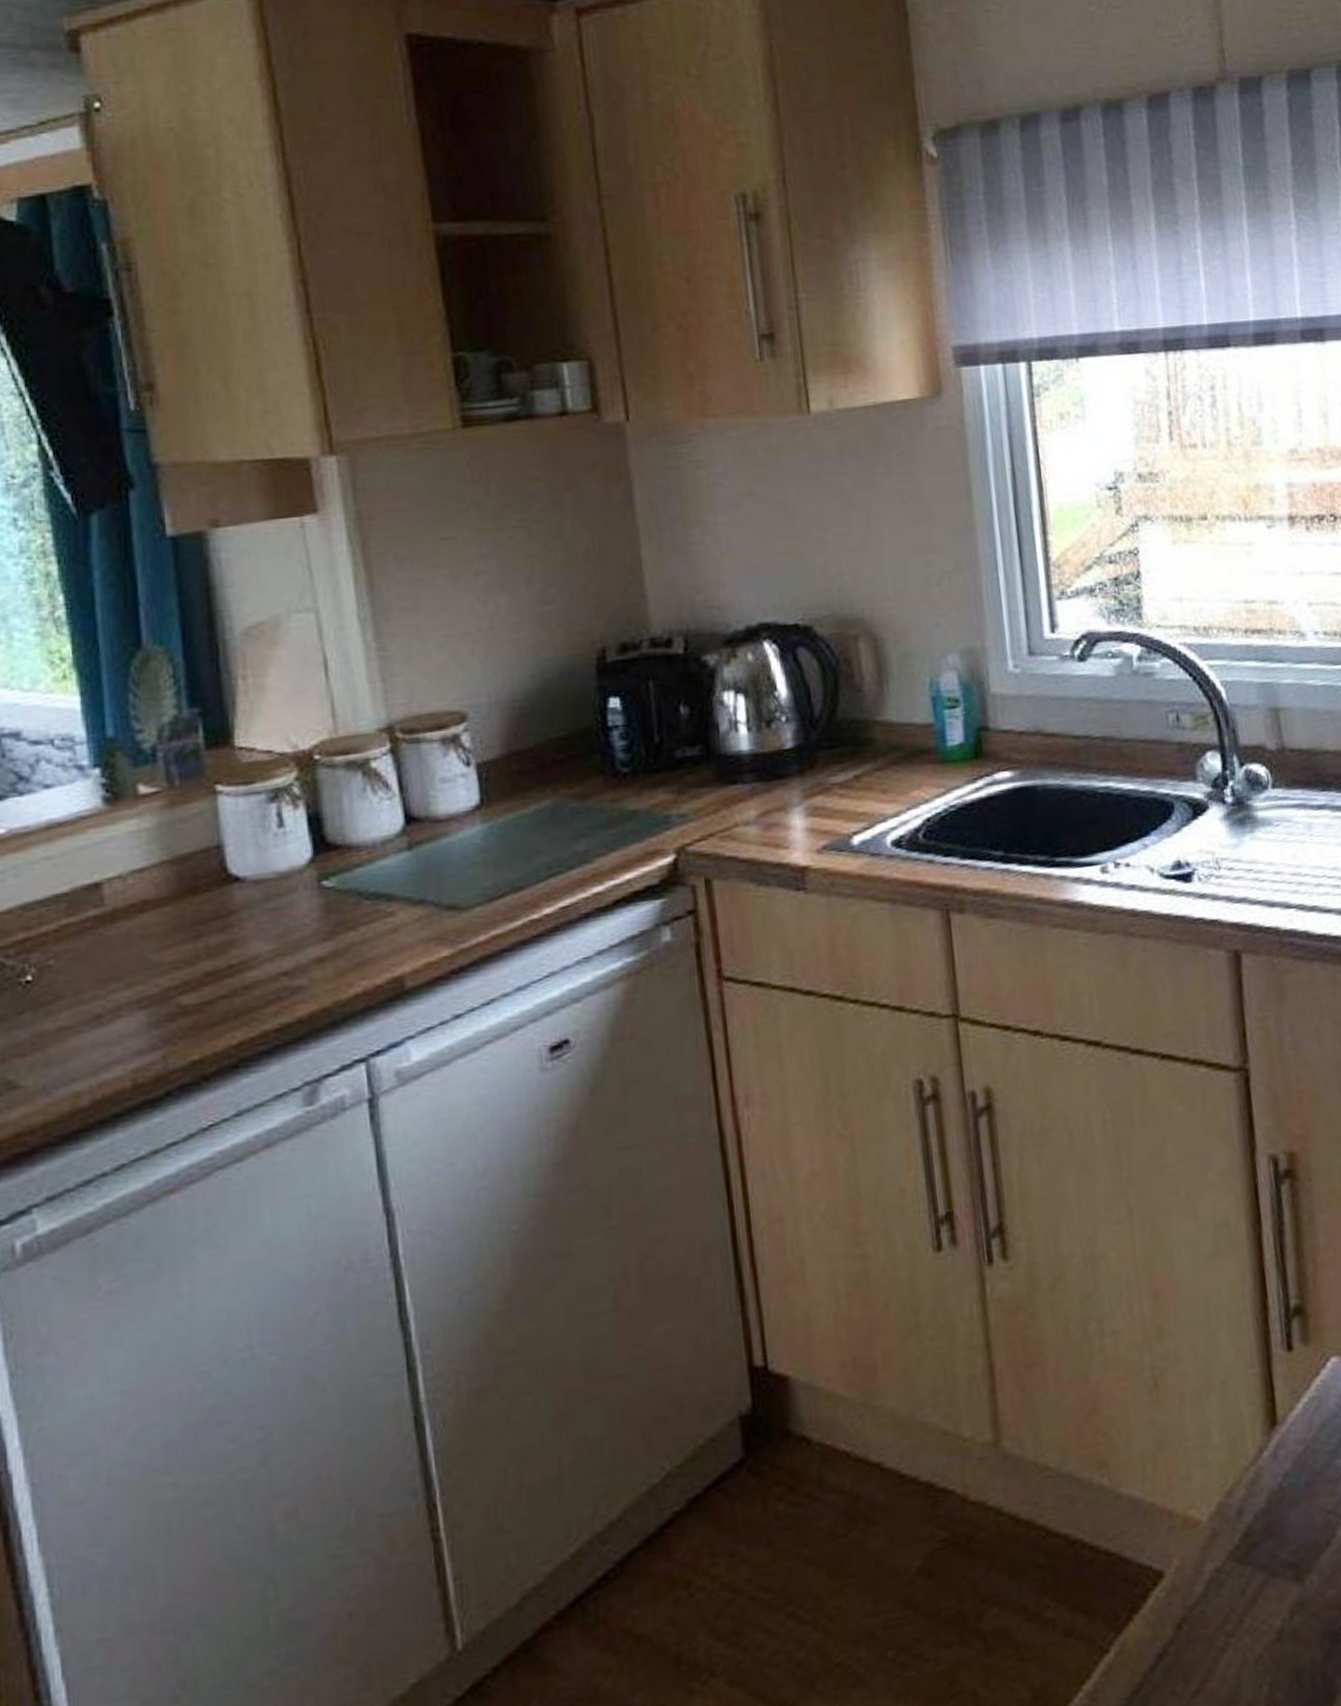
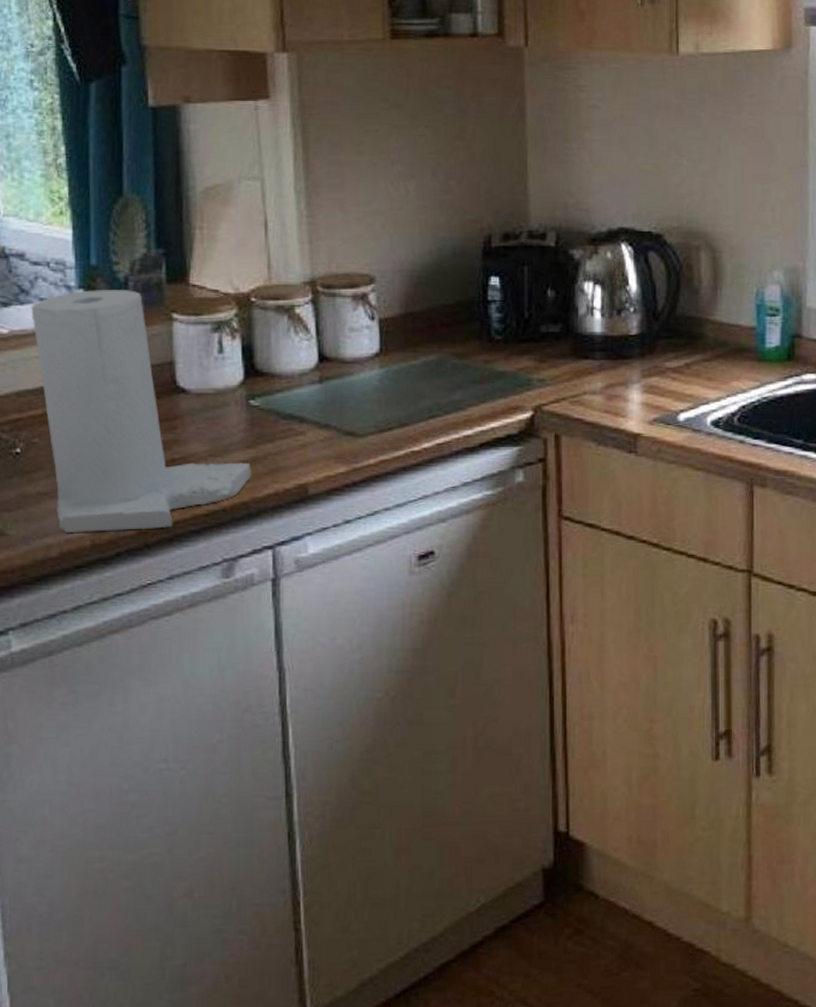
paper towel: none [33,762,333,1074] -> present [31,290,252,533]

